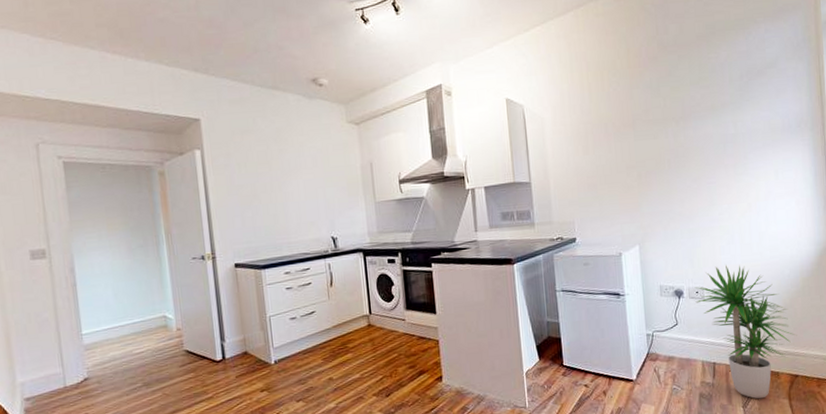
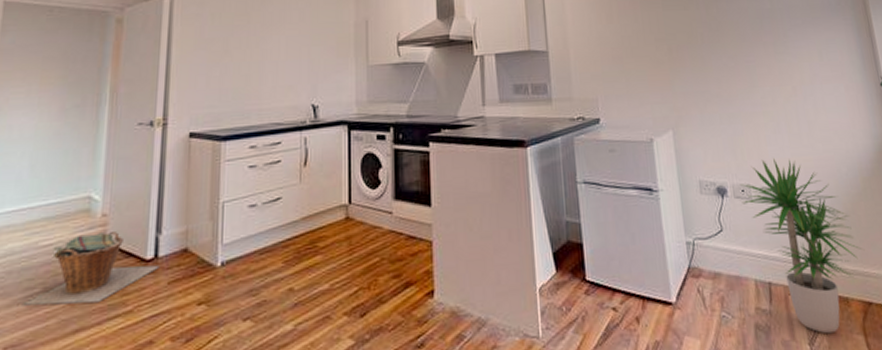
laundry basket: none [129,341,228,396] -> present [21,232,160,306]

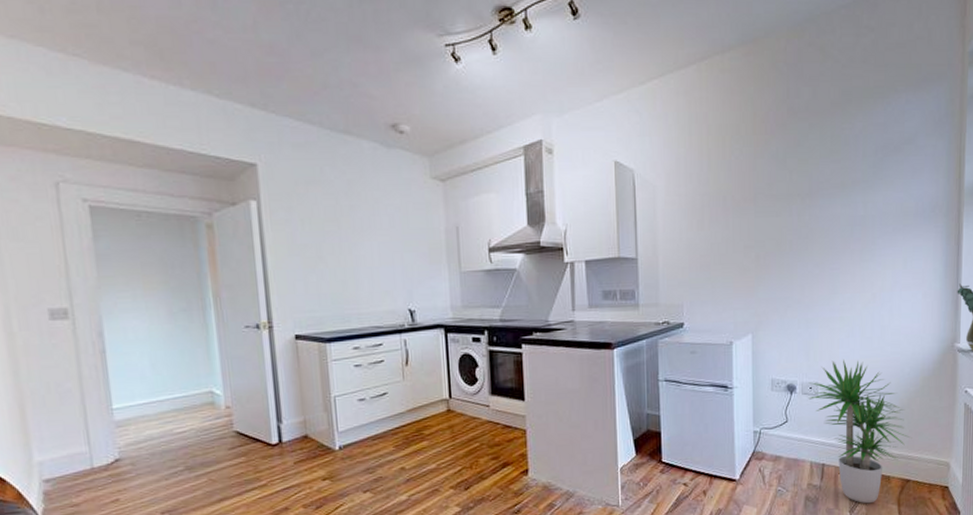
laundry basket: present [21,232,160,306] -> none [168,421,285,481]

